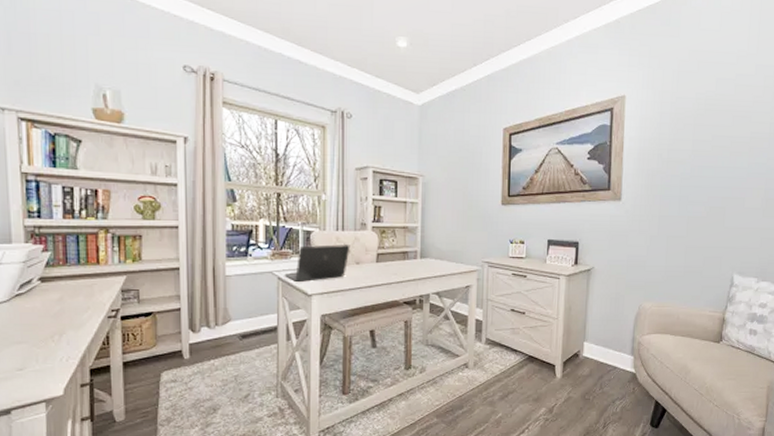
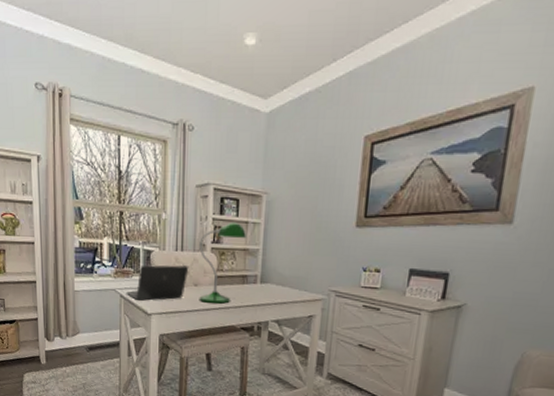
desk lamp: none [360,203,406,280] -> present [199,223,247,304]

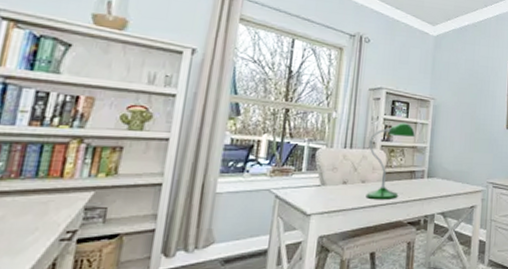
laptop: present [126,265,189,301] -> none [282,162,357,200]

